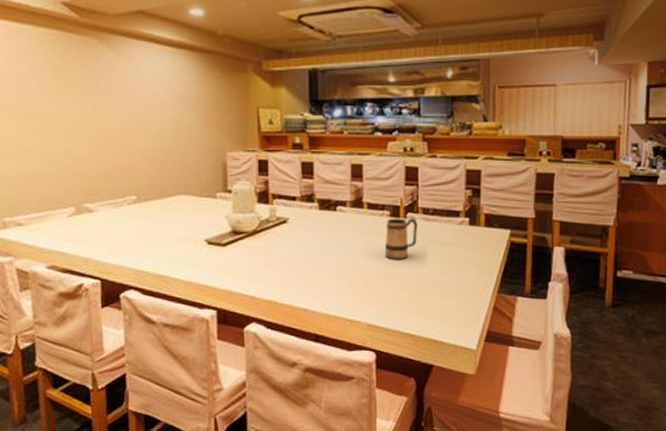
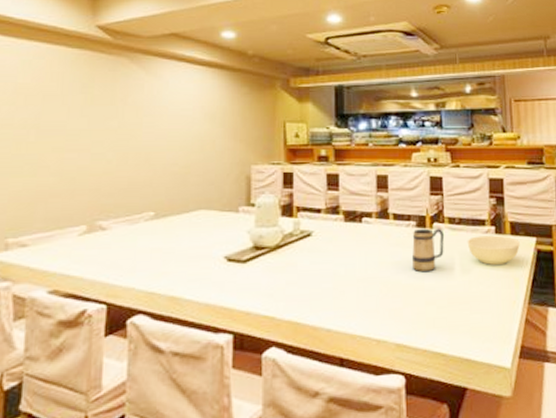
bowl: none [440,226,493,256] -> present [467,235,520,266]

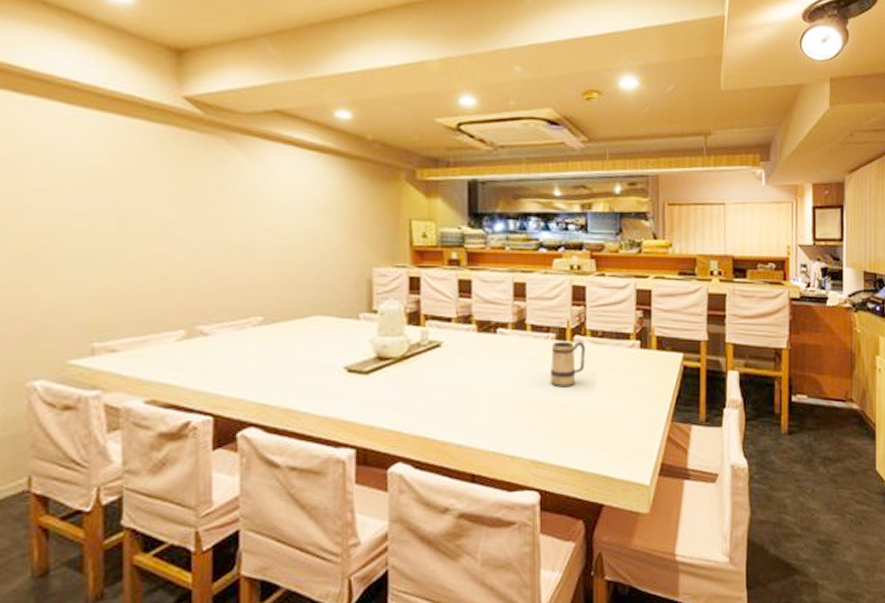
bowl: present [467,235,520,266] -> none [609,350,666,382]

